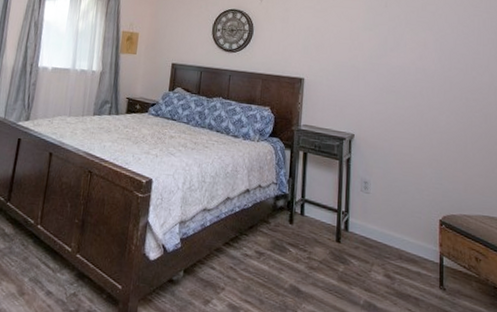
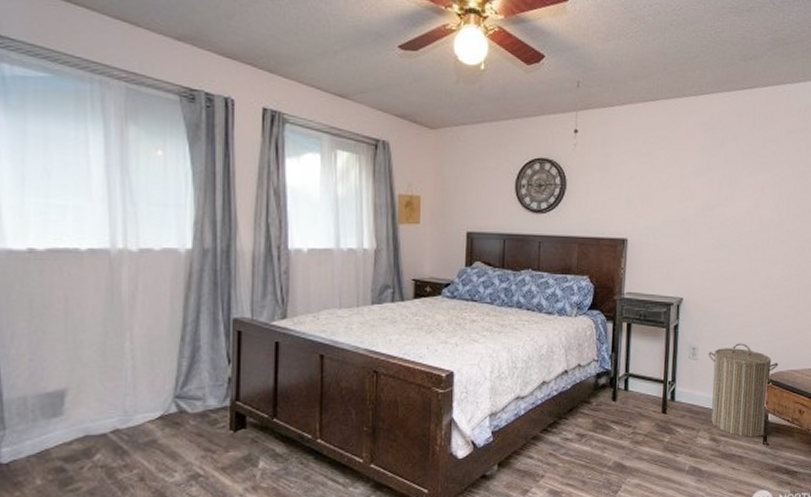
laundry hamper: none [380,181,451,280] -> present [708,343,779,437]

